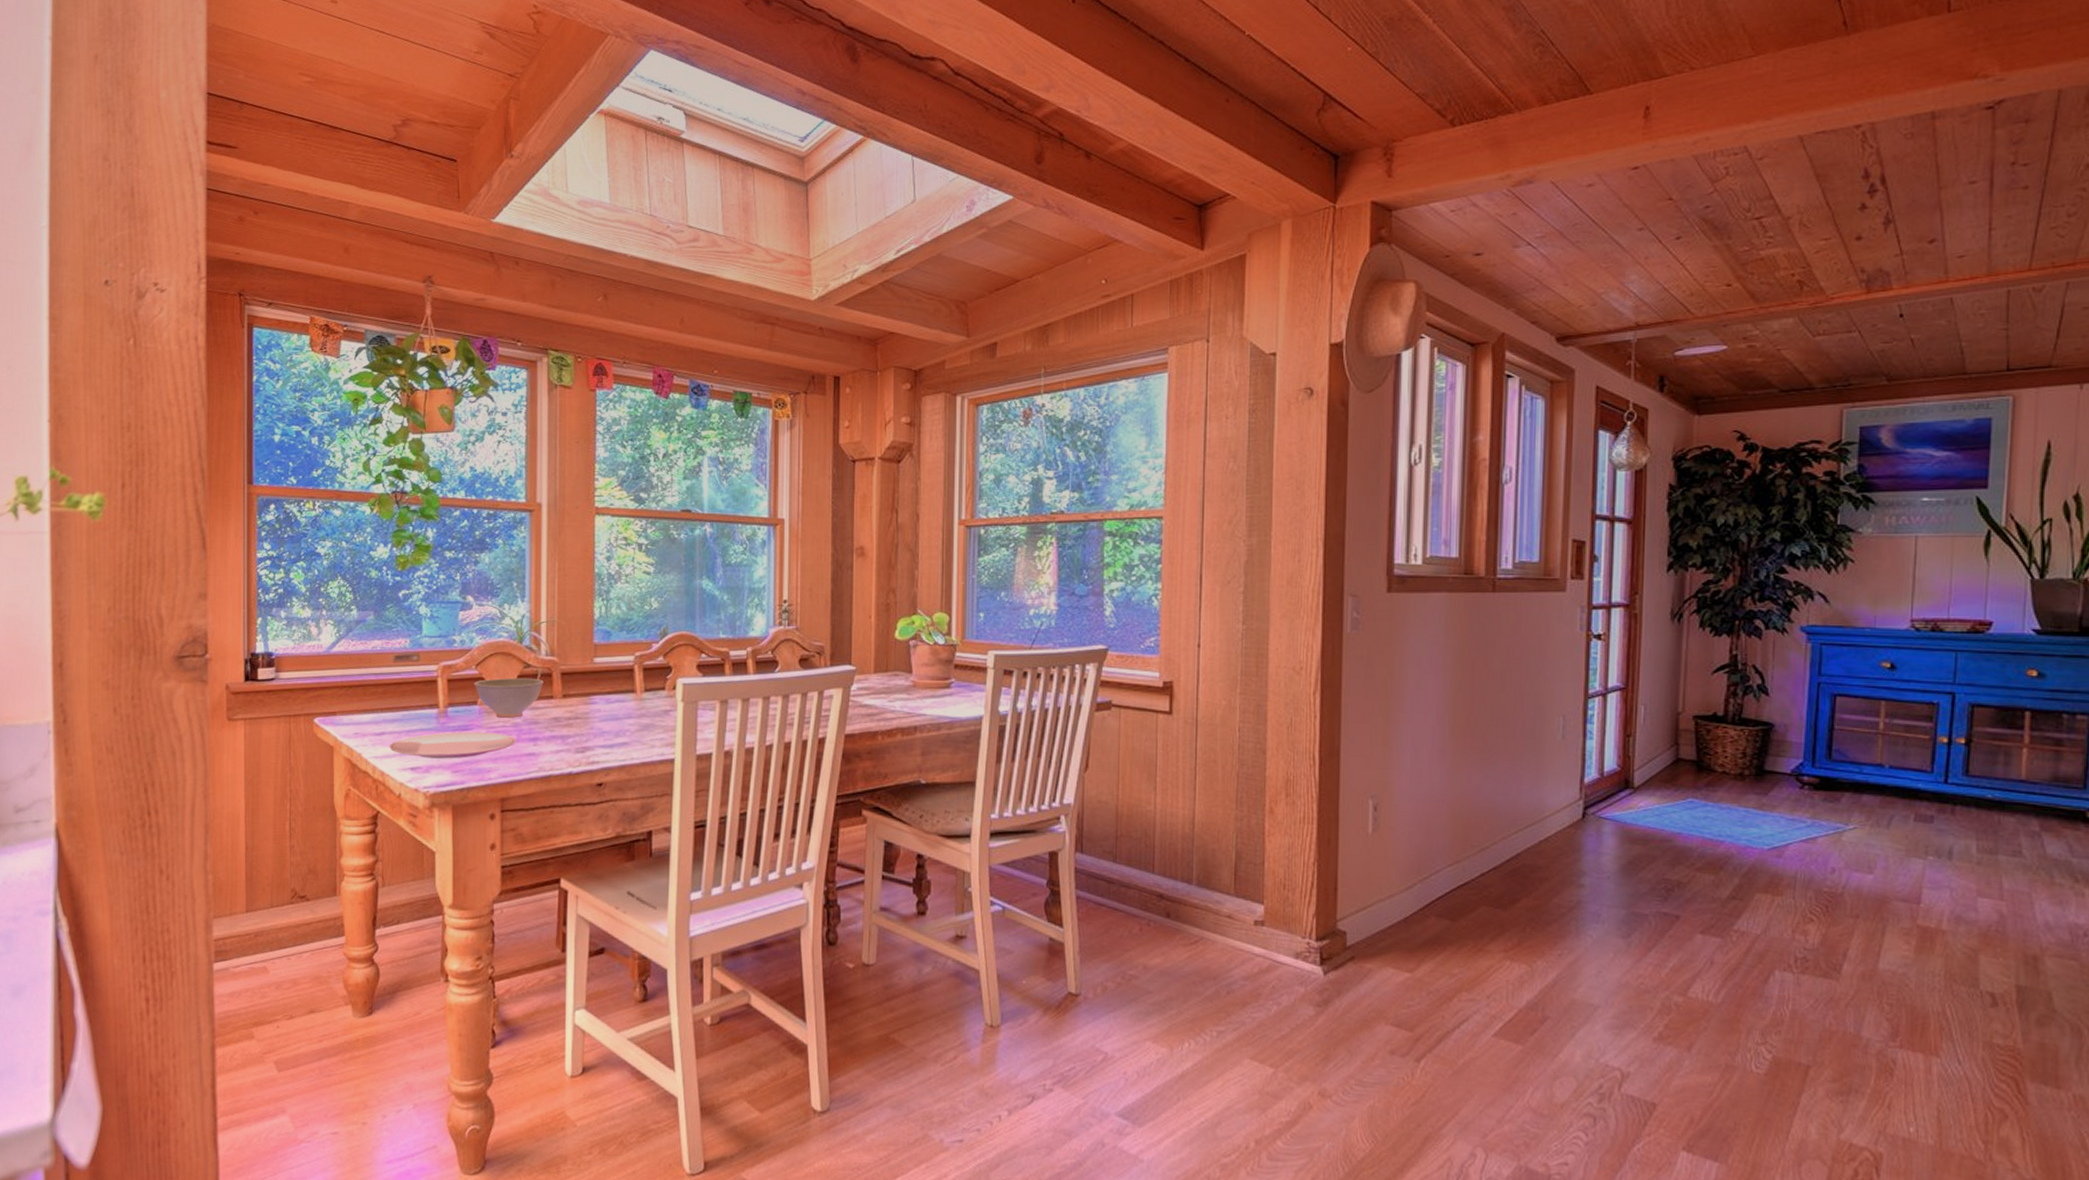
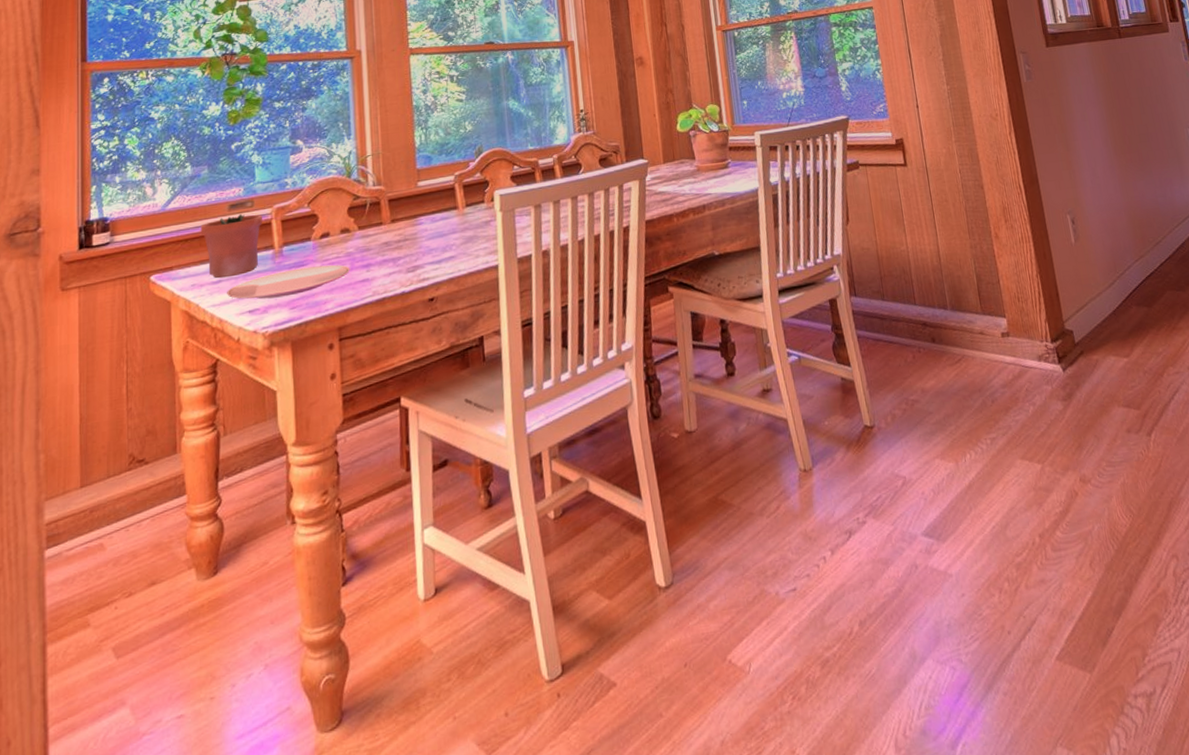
planter: none [365,666,428,731] -> present [200,213,262,279]
bowl: present [474,677,544,718] -> none [307,208,373,250]

